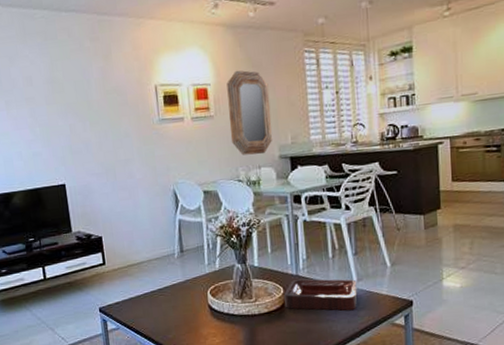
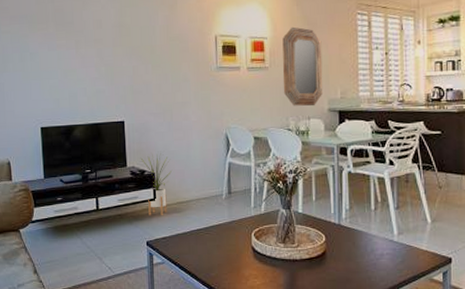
house plant: none [85,215,120,281] -> present [140,153,172,215]
decorative tray: present [284,279,358,311] -> none [326,229,398,263]

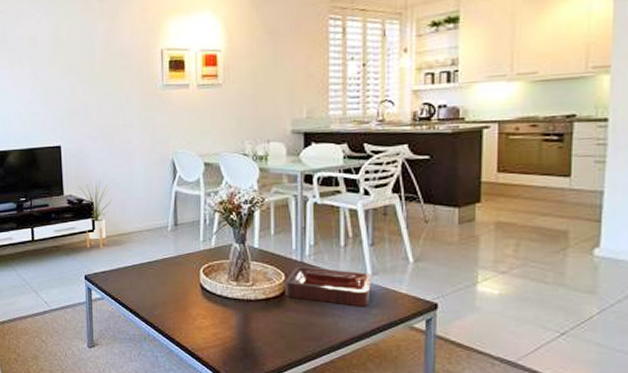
home mirror: present [282,26,323,106] -> none [238,36,286,128]
decorative tray: none [326,229,398,263] -> present [286,267,371,307]

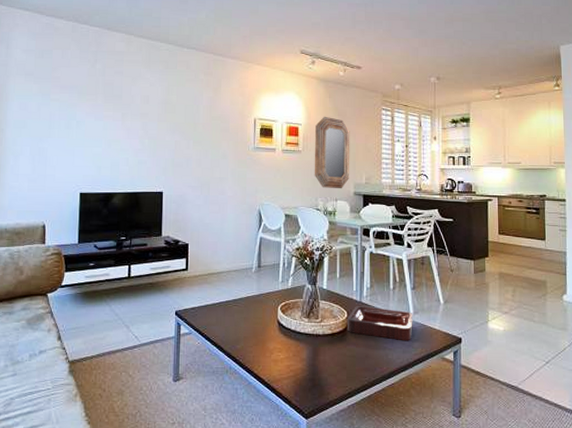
house plant: present [78,181,112,248] -> none [175,225,205,285]
home mirror: none [238,36,286,128] -> present [314,116,350,189]

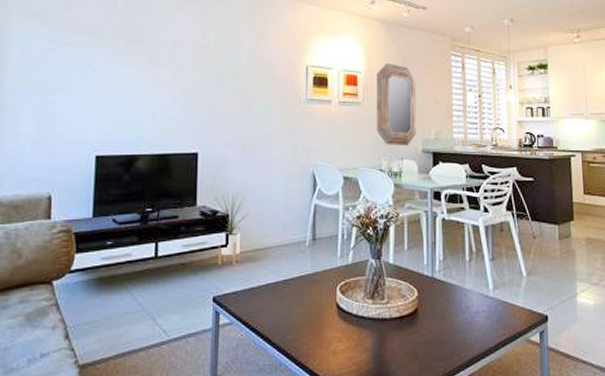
house plant: none [175,225,205,285] -> present [213,191,249,265]
decorative tray: present [348,306,413,341] -> none [418,282,493,322]

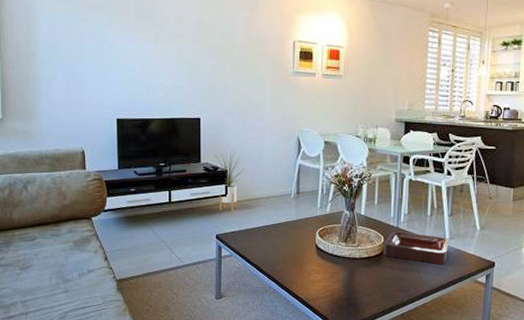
home mirror: present [376,62,417,146] -> none [355,38,394,116]
decorative tray: none [418,282,493,322] -> present [384,231,449,265]

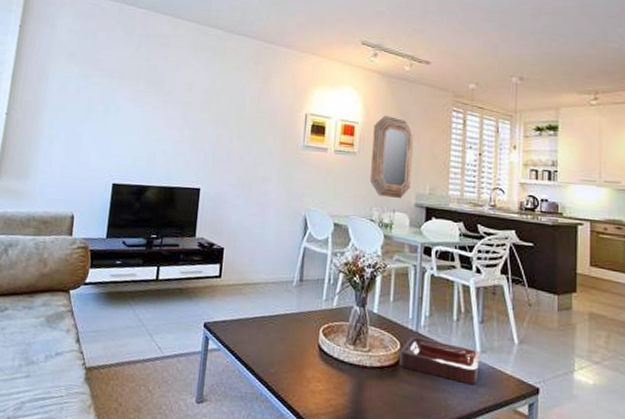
house plant: present [214,151,244,211] -> none [211,227,242,296]
home mirror: none [355,38,394,116] -> present [369,115,414,199]

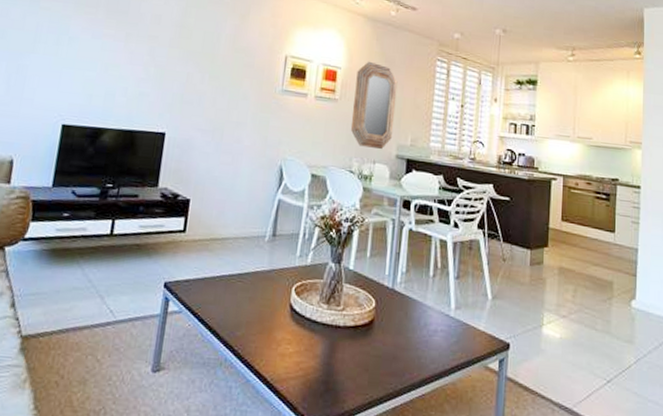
decorative tray: present [400,337,480,385] -> none [374,294,454,343]

